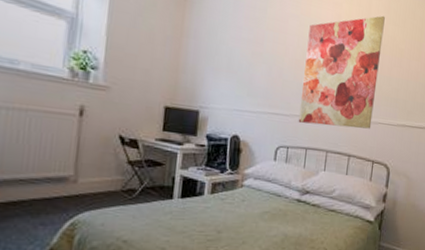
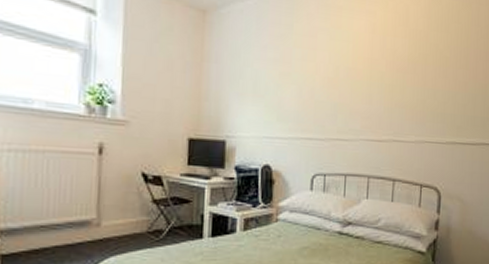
wall art: present [298,15,385,129] -> none [334,21,425,150]

